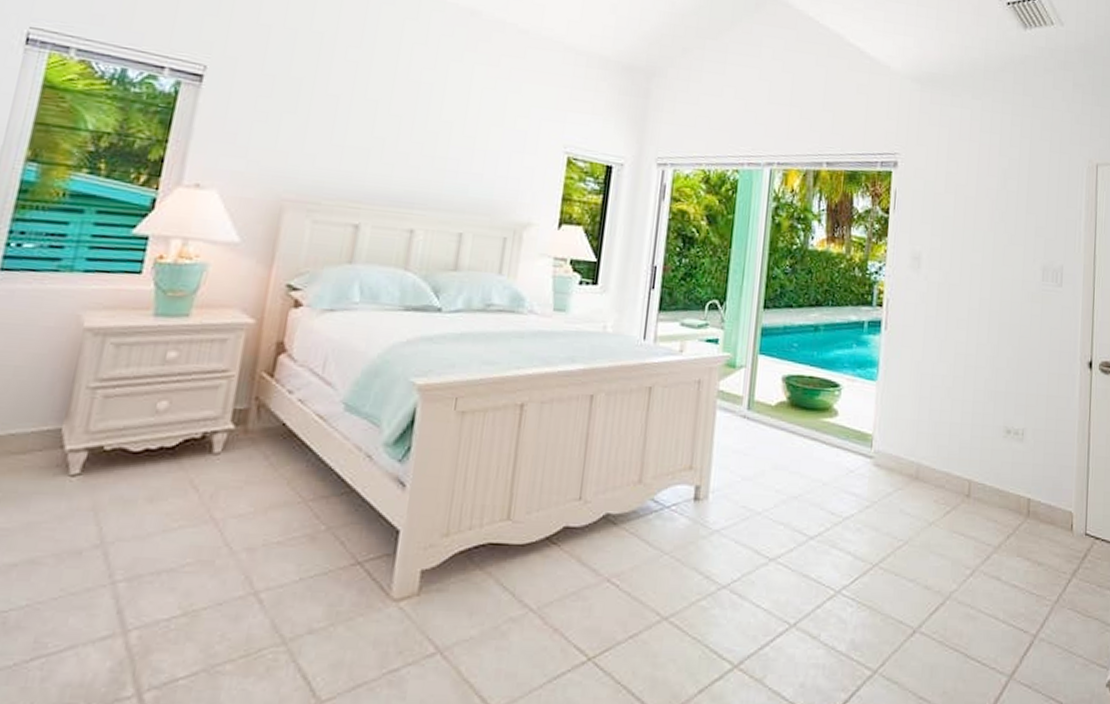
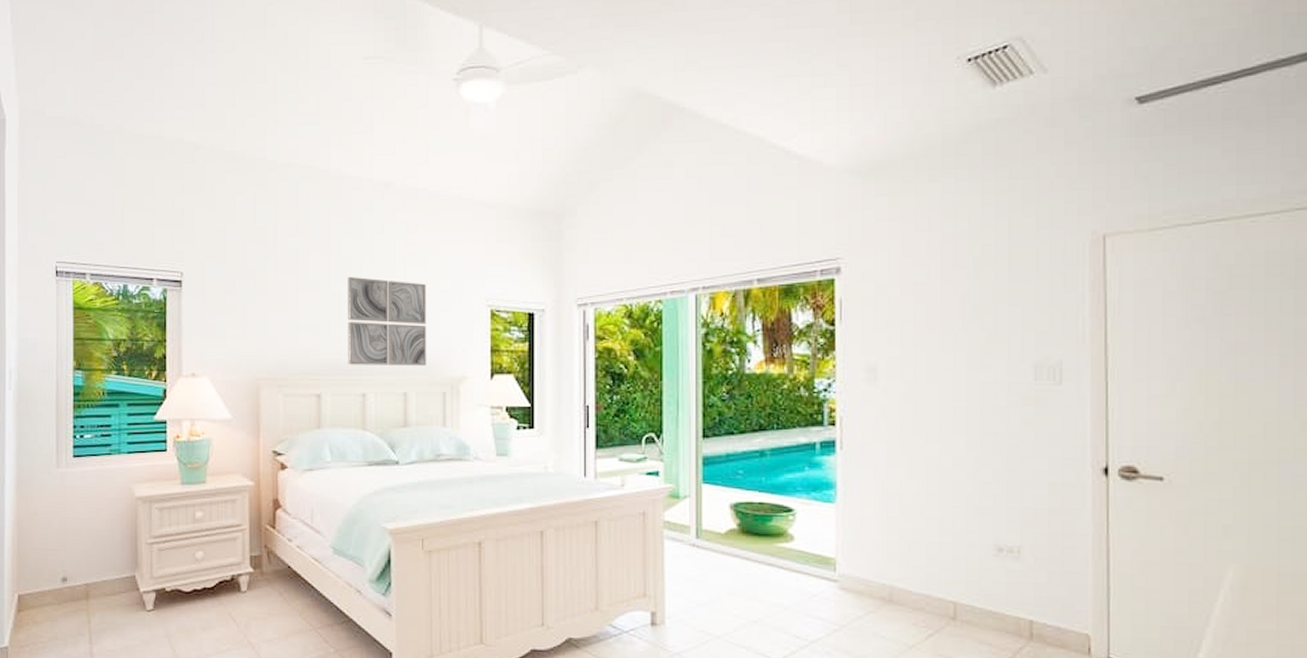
wall art: none [398,100,501,208] -> present [348,276,427,367]

